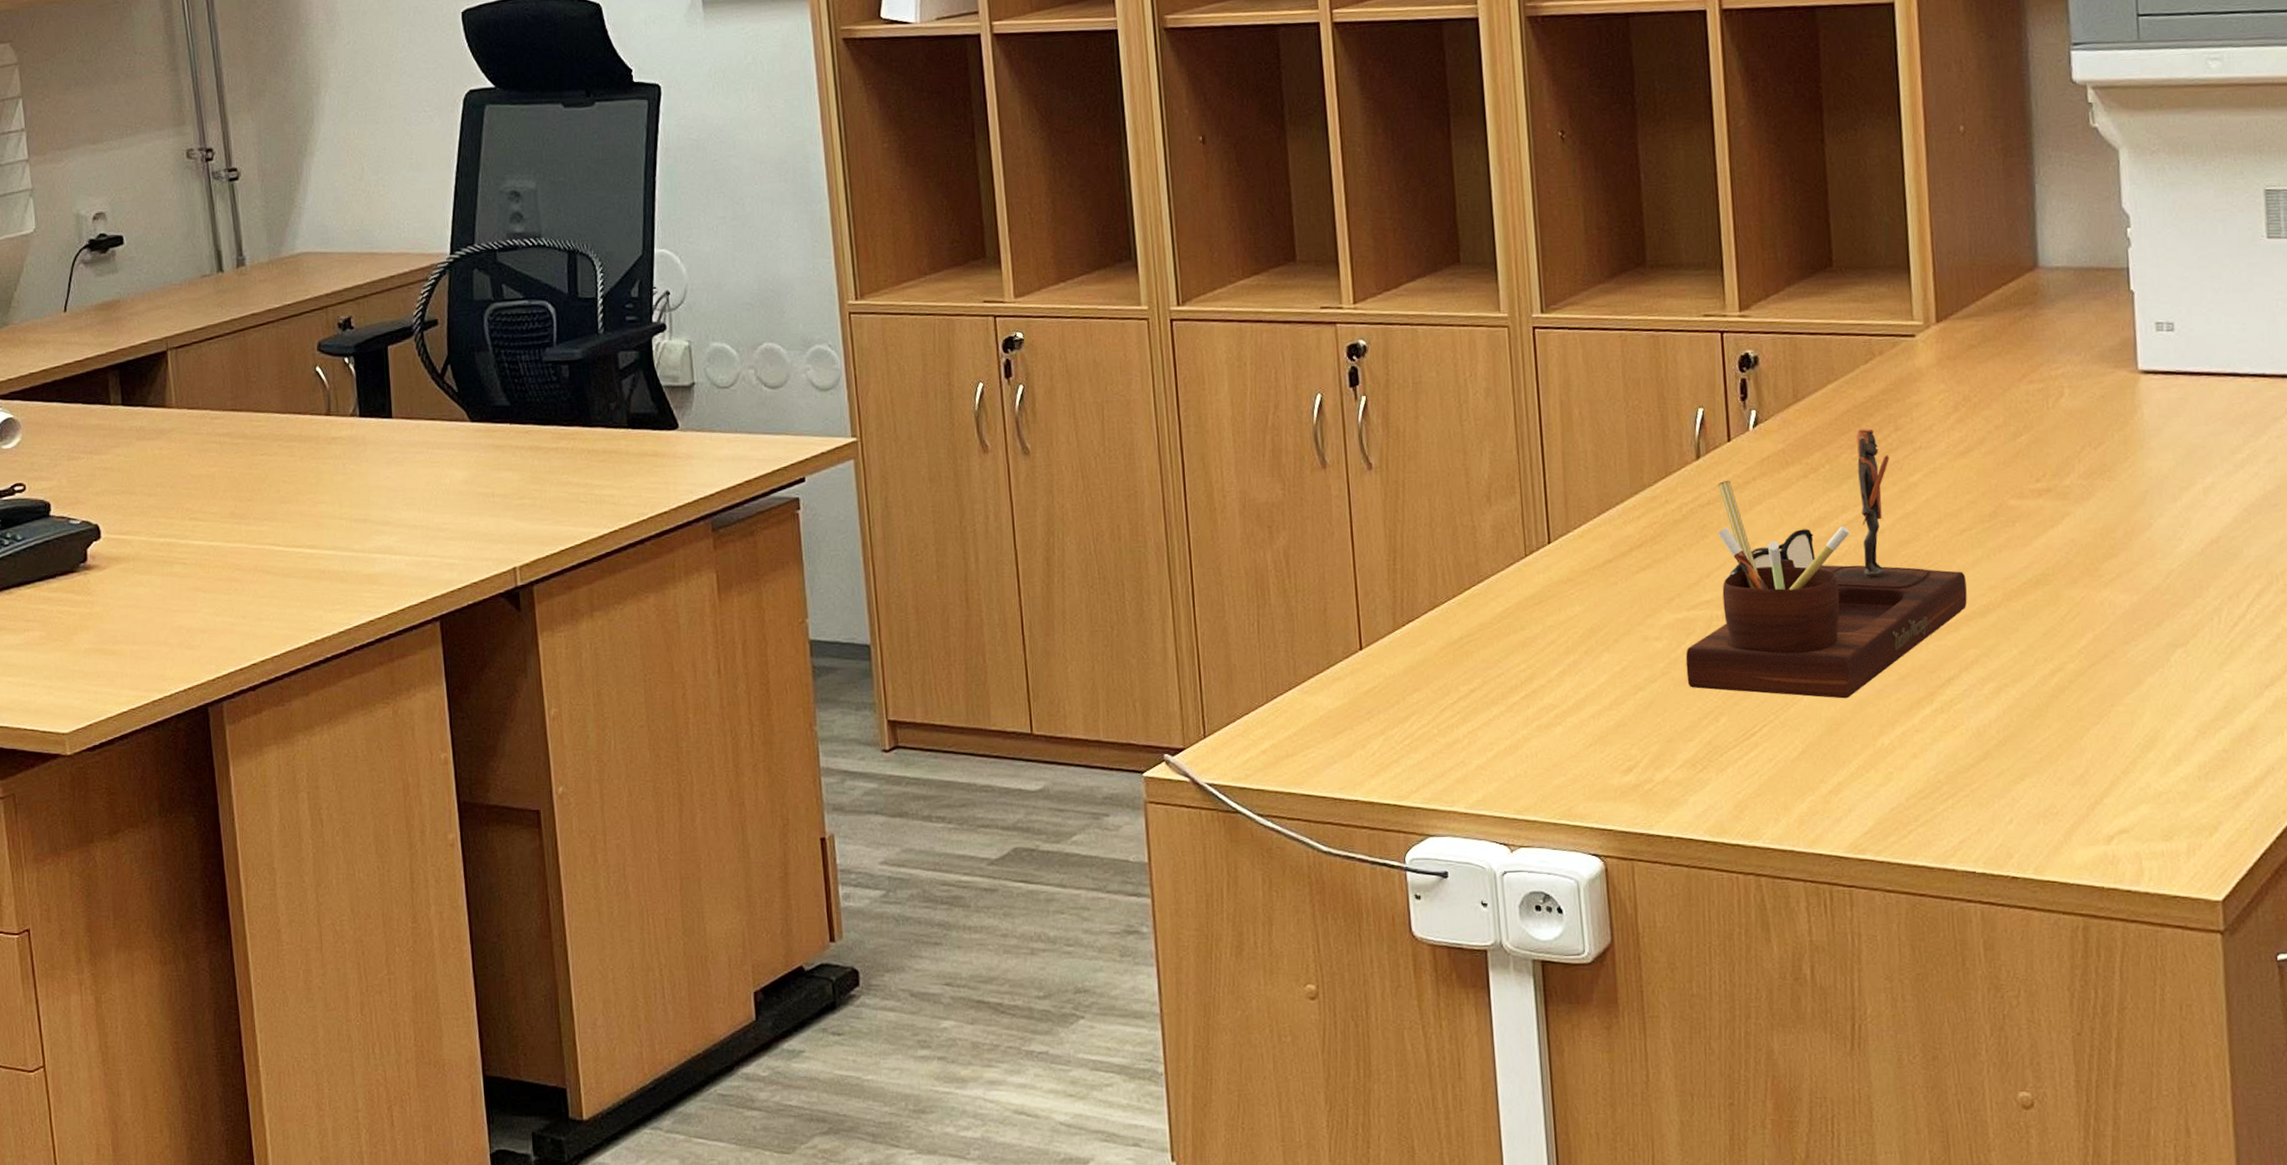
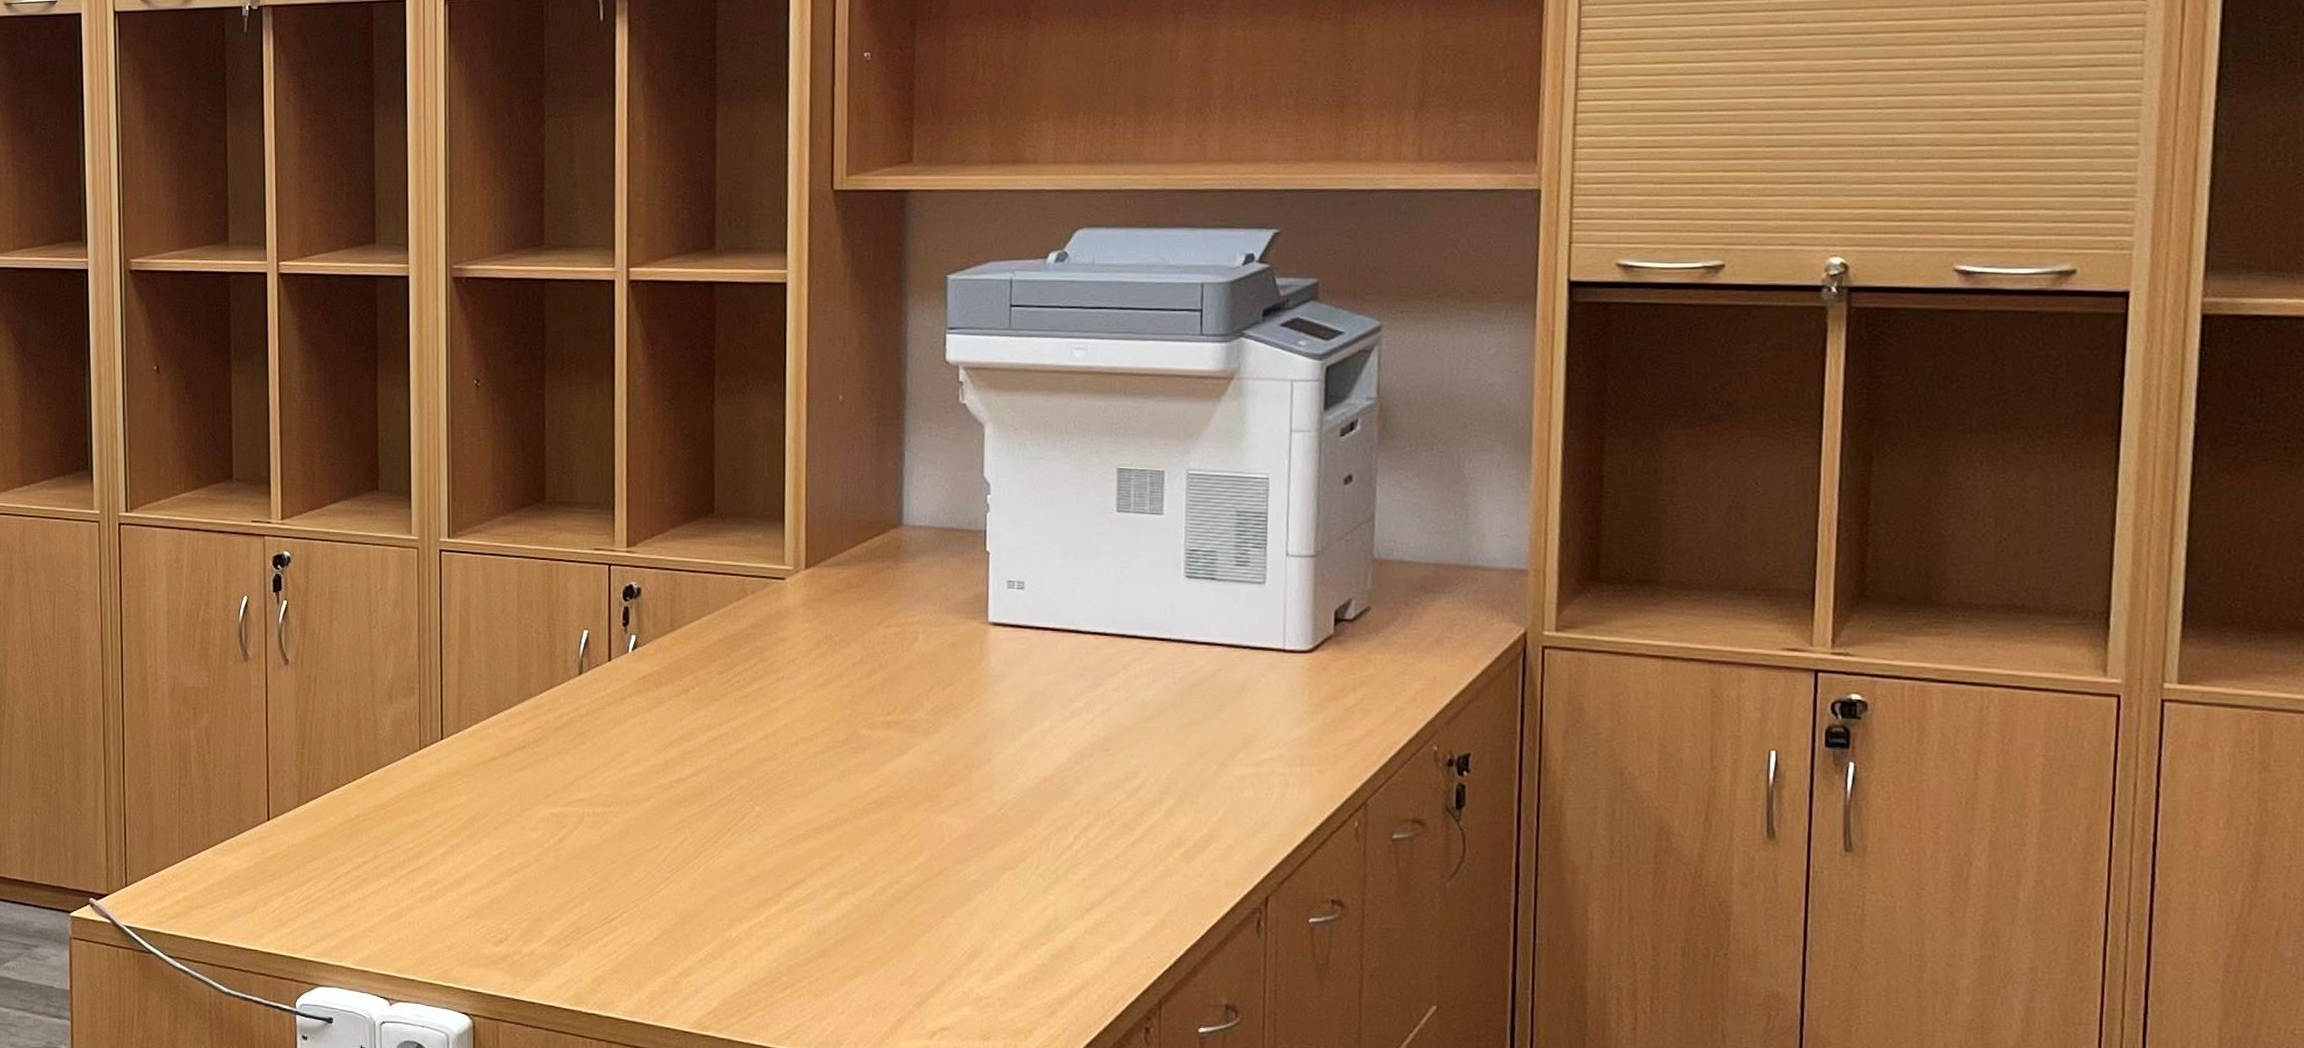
desk organizer: present [1685,428,1967,699] -> none [557,658,817,894]

